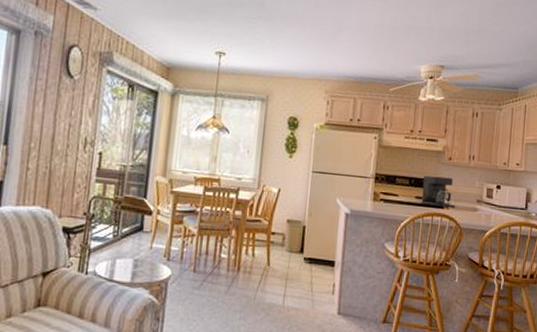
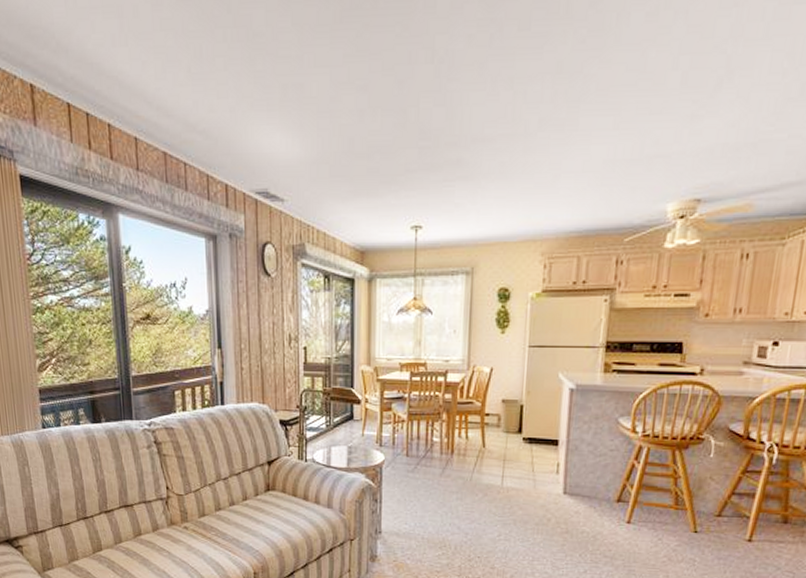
coffee maker: present [421,175,456,209] -> none [666,338,713,374]

